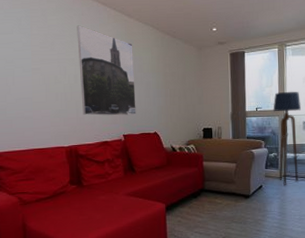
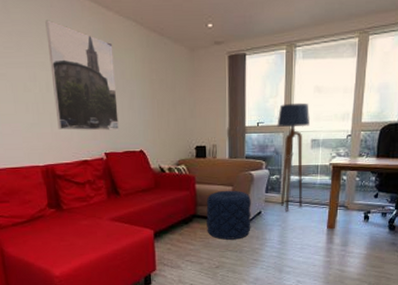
pouf: none [213,166,254,212] -> present [206,190,252,240]

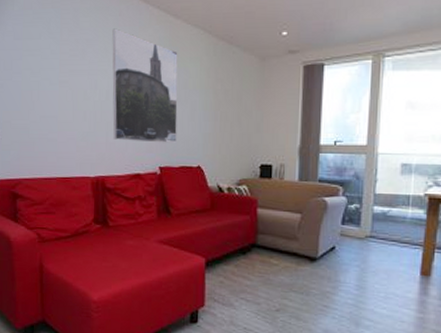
pouf: present [206,190,252,240] -> none [267,217,324,279]
floor lamp: present [277,102,310,212] -> none [358,120,400,249]

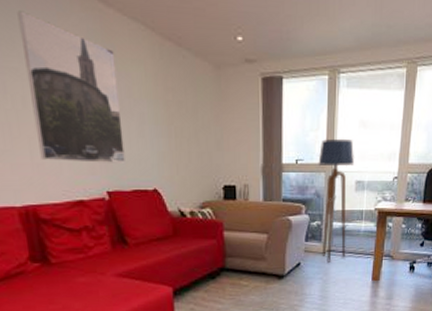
floor lamp: none [358,120,400,249] -> present [318,138,354,263]

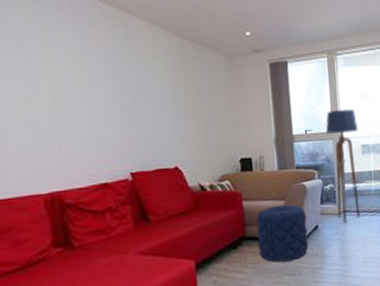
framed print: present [17,10,125,163] -> none [53,24,148,149]
pouf: none [236,238,290,296] -> present [256,204,309,263]

